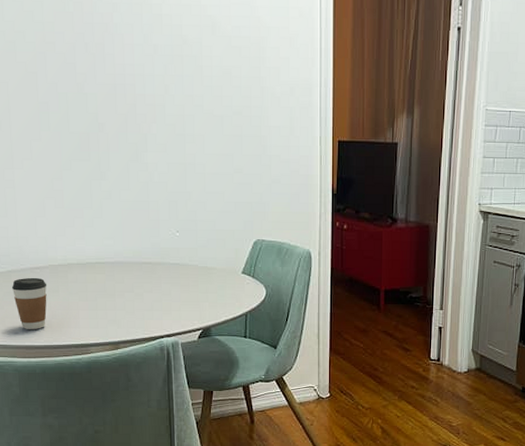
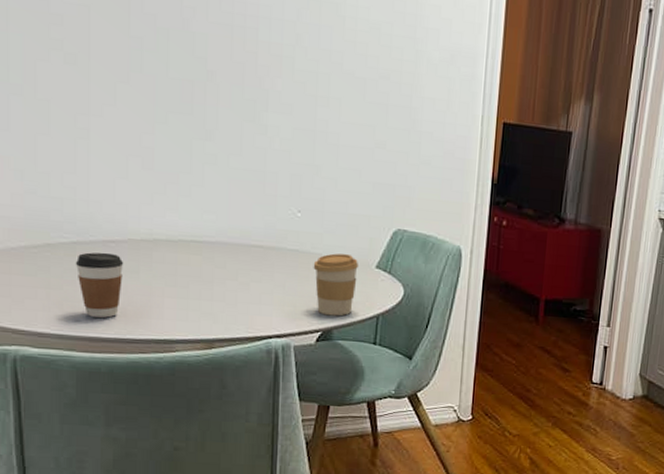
coffee cup: none [191,264,228,316] -> present [313,253,359,316]

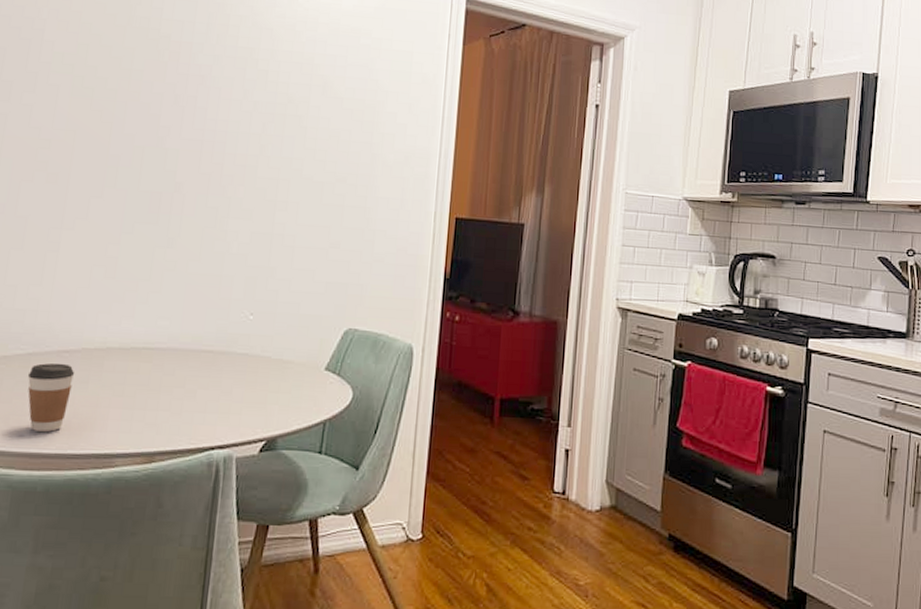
coffee cup: present [313,253,359,316] -> none [261,356,308,424]

